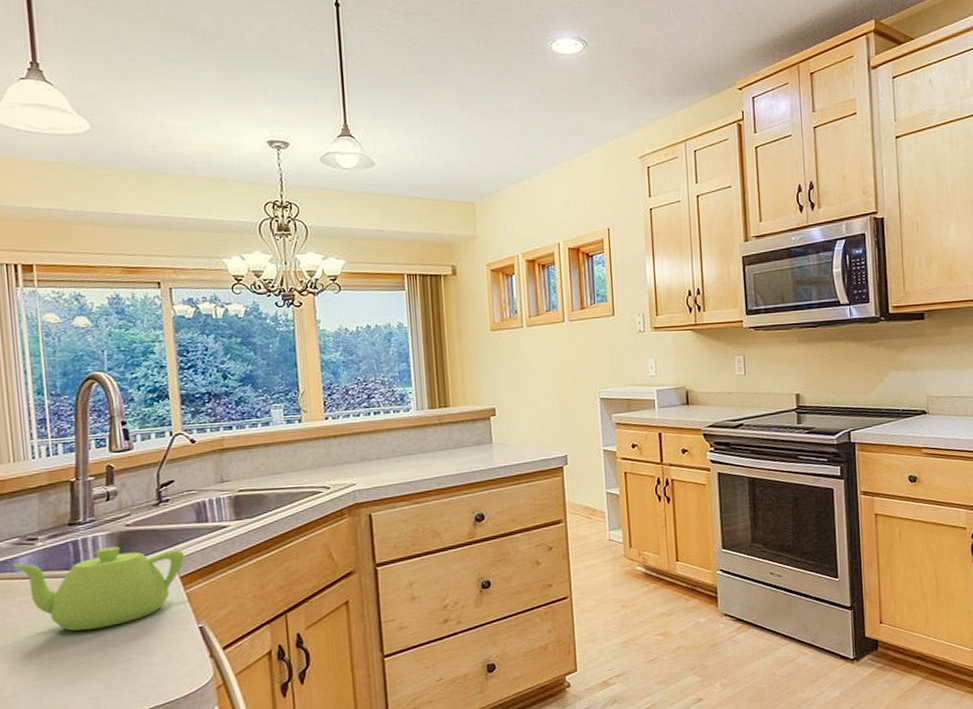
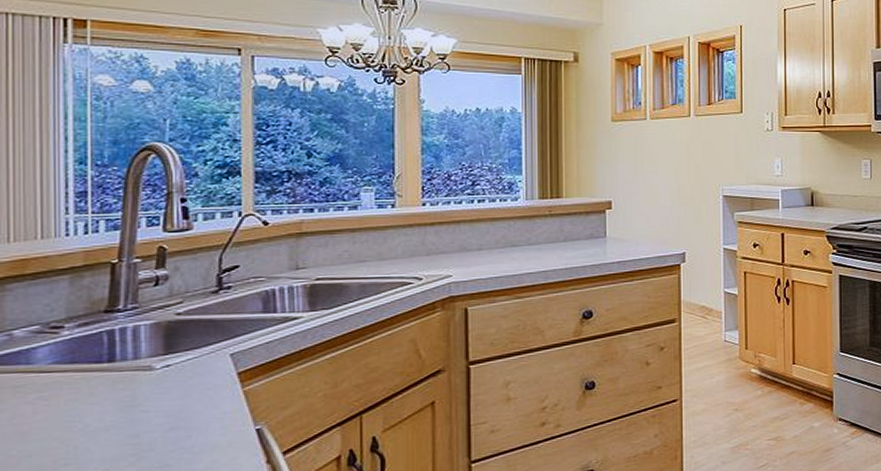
teapot: present [13,546,184,631] -> none [30,337,244,433]

